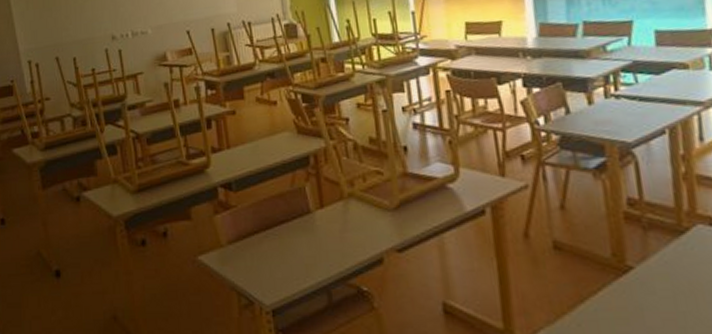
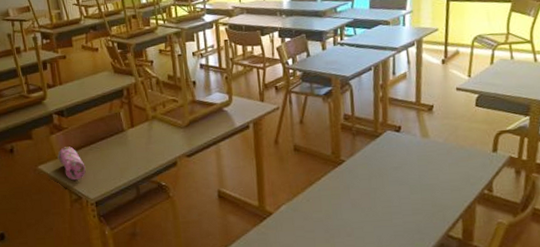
pencil case: none [223,231,260,278] -> present [58,146,86,181]

